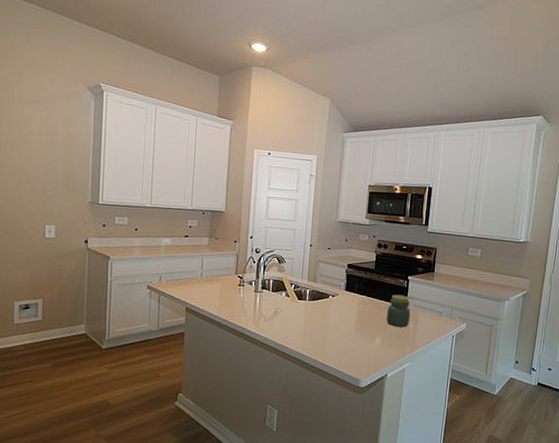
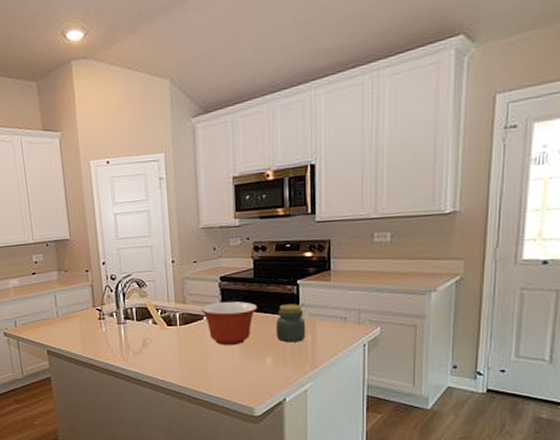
mixing bowl: none [328,285,375,324] -> present [200,301,258,346]

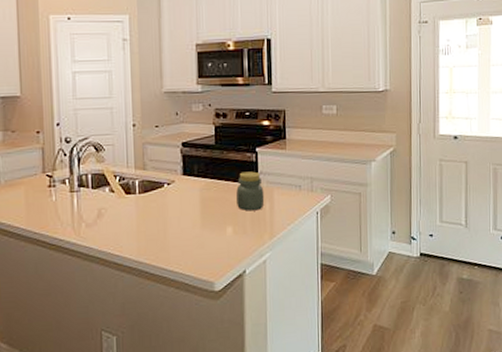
mixing bowl: present [200,301,258,346] -> none [161,168,219,215]

